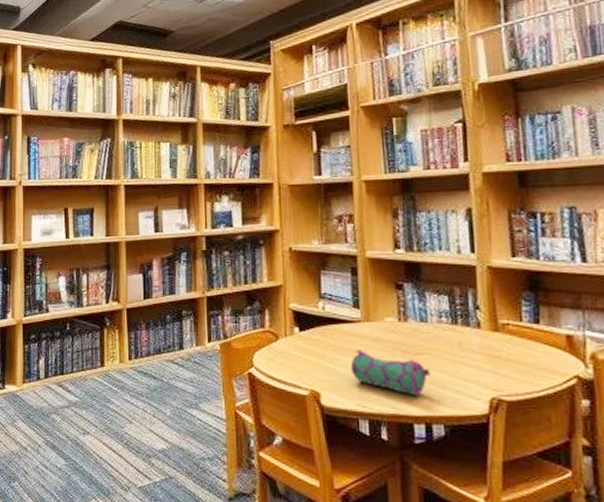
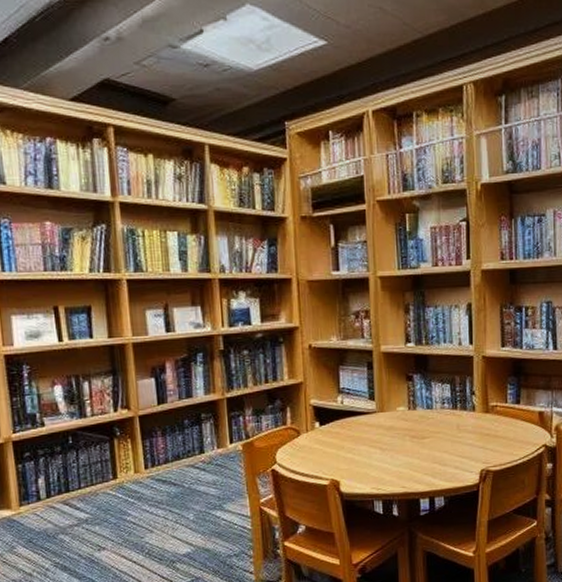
pencil case: present [350,350,431,396] -> none [366,438,434,475]

